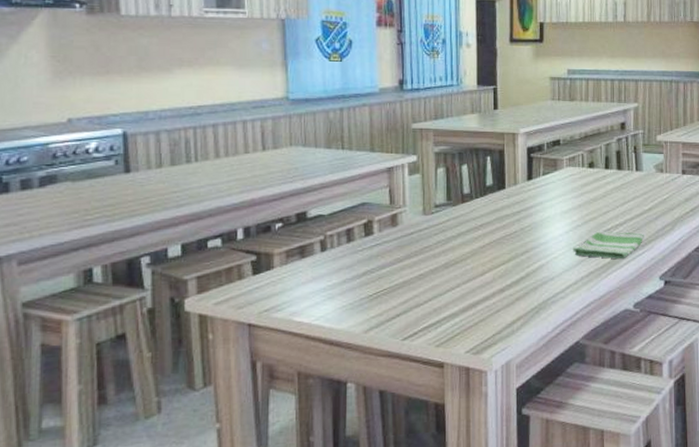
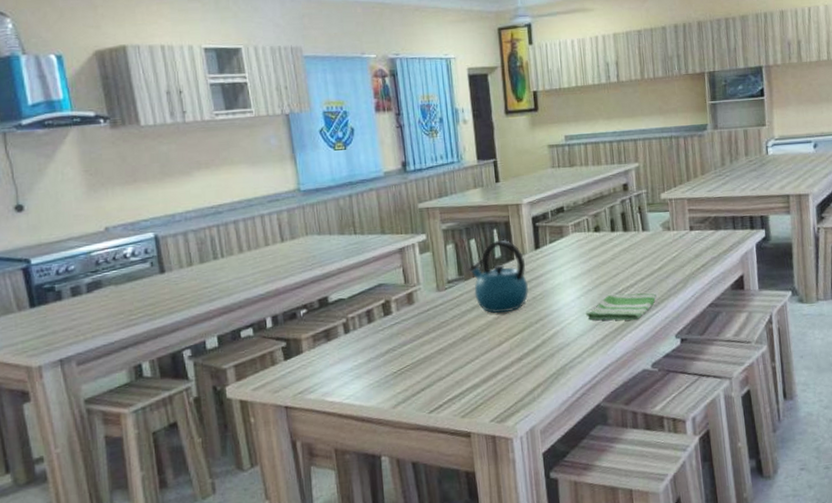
kettle: none [458,167,517,242] -> present [469,239,529,313]

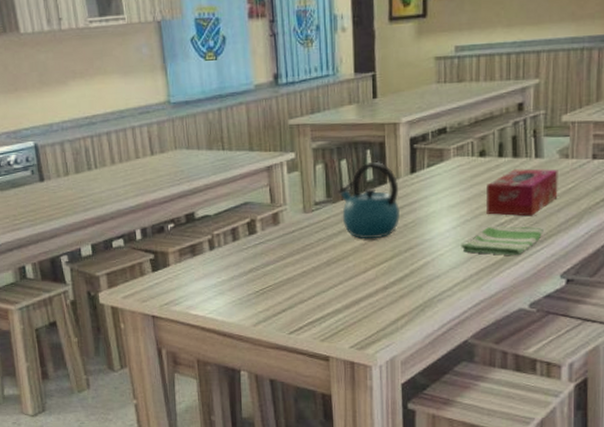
tissue box: none [603,240,665,284] -> present [485,169,558,216]

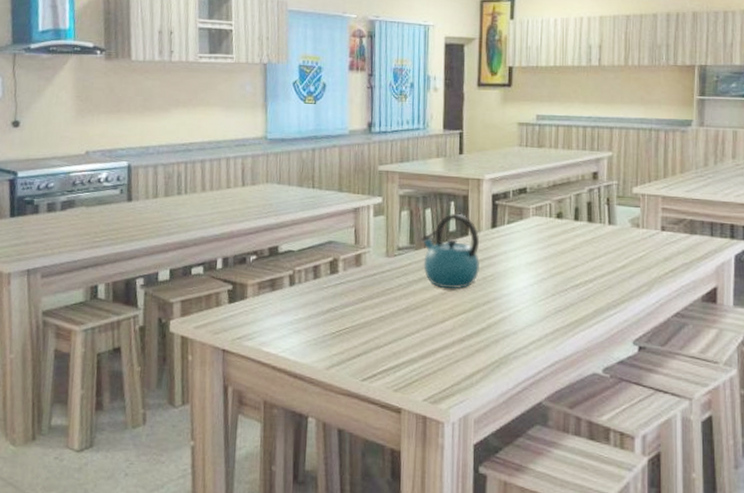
dish towel: present [461,225,544,255] -> none [537,286,617,318]
tissue box: present [485,169,558,216] -> none [561,233,630,280]

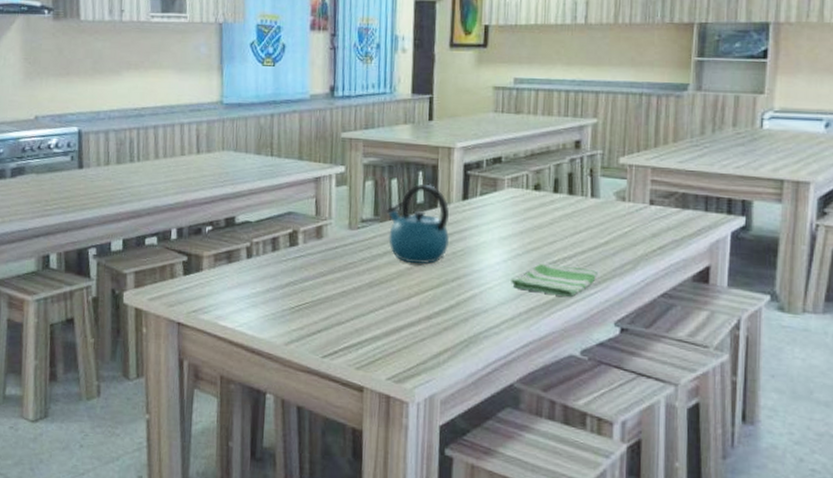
dish towel: none [537,286,617,318] -> present [511,263,598,297]

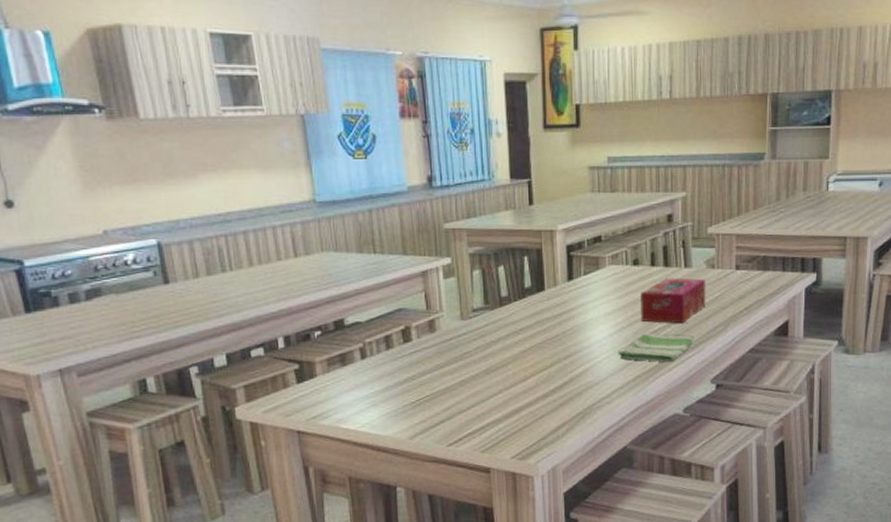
kettle: present [386,183,449,265] -> none [495,268,558,346]
tissue box: none [538,206,614,257] -> present [640,278,706,324]

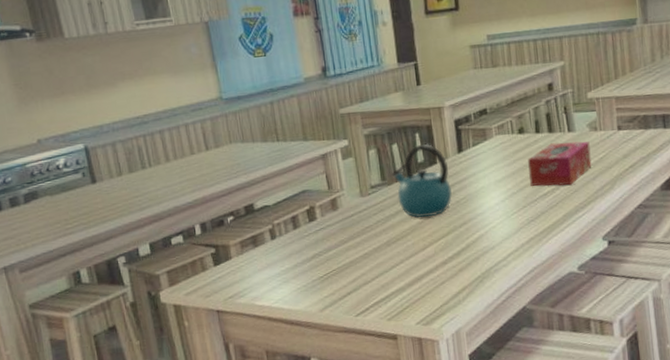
kettle: none [495,268,558,346] -> present [391,143,452,218]
dish towel: present [618,333,694,362] -> none [510,195,583,224]

